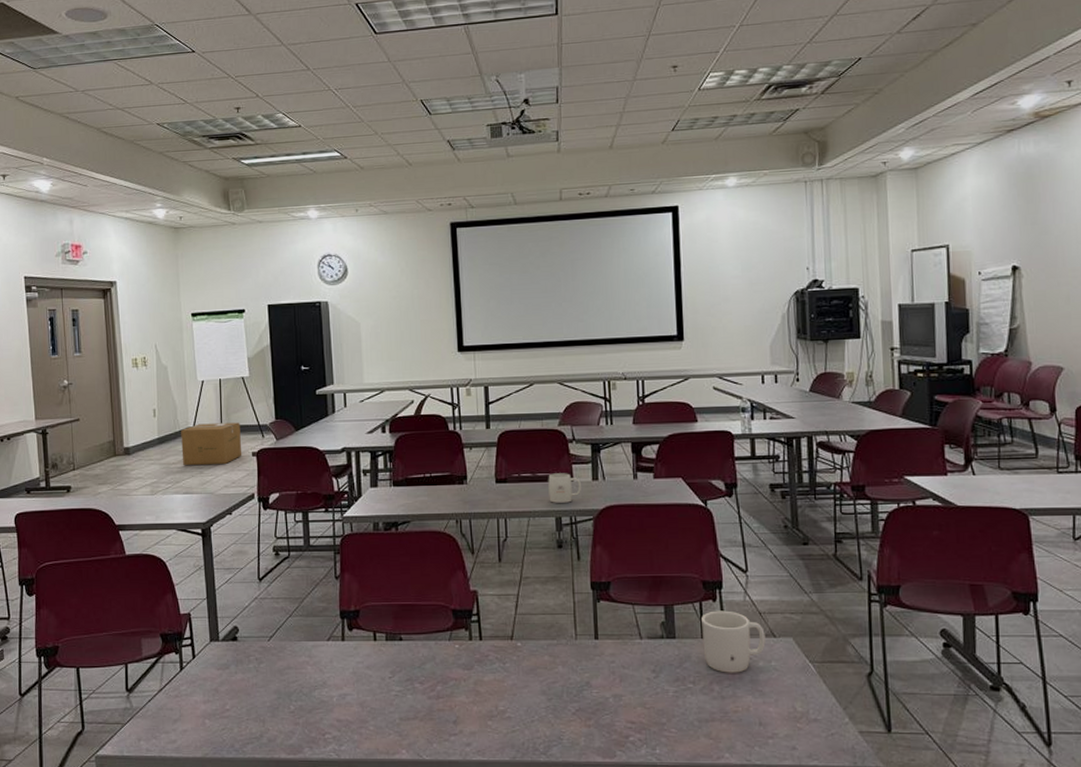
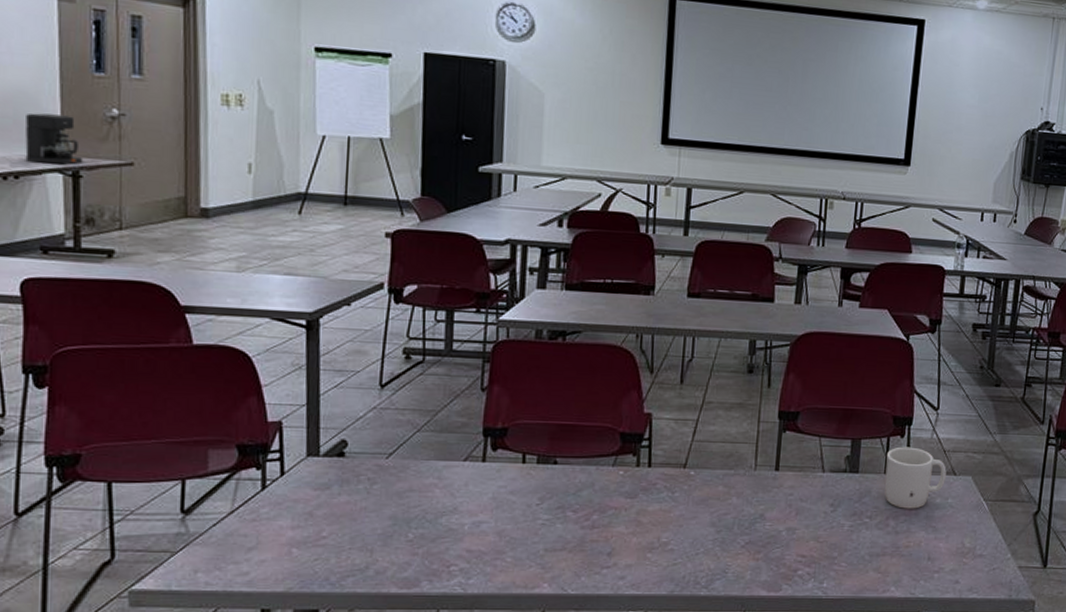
coffee maker: none [12,389,48,427] -> present [25,113,84,165]
box: present [181,422,242,466] -> none [285,189,372,244]
mug: present [548,473,582,503] -> none [745,292,783,326]

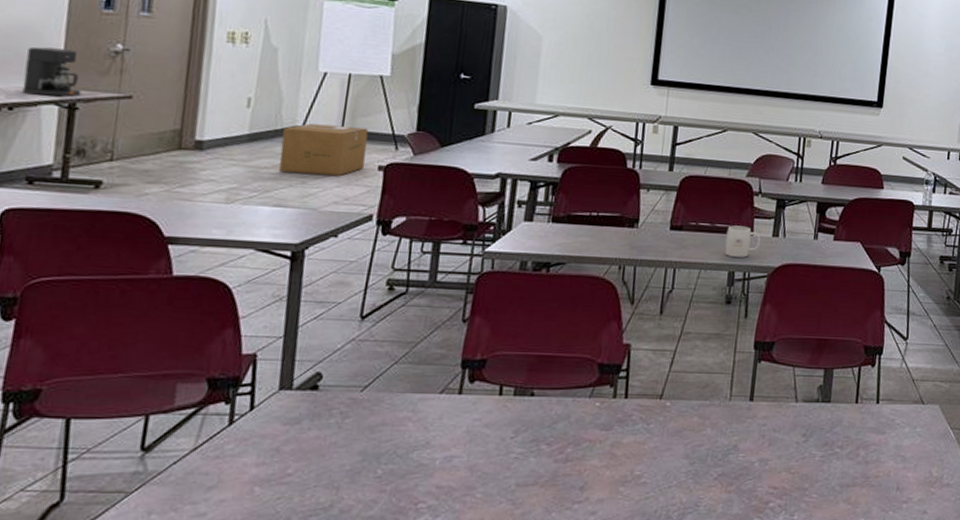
box: none [285,189,372,244] -> present [279,123,368,177]
mug: none [745,292,783,326] -> present [724,225,761,258]
mug: present [884,446,947,509] -> none [855,376,915,438]

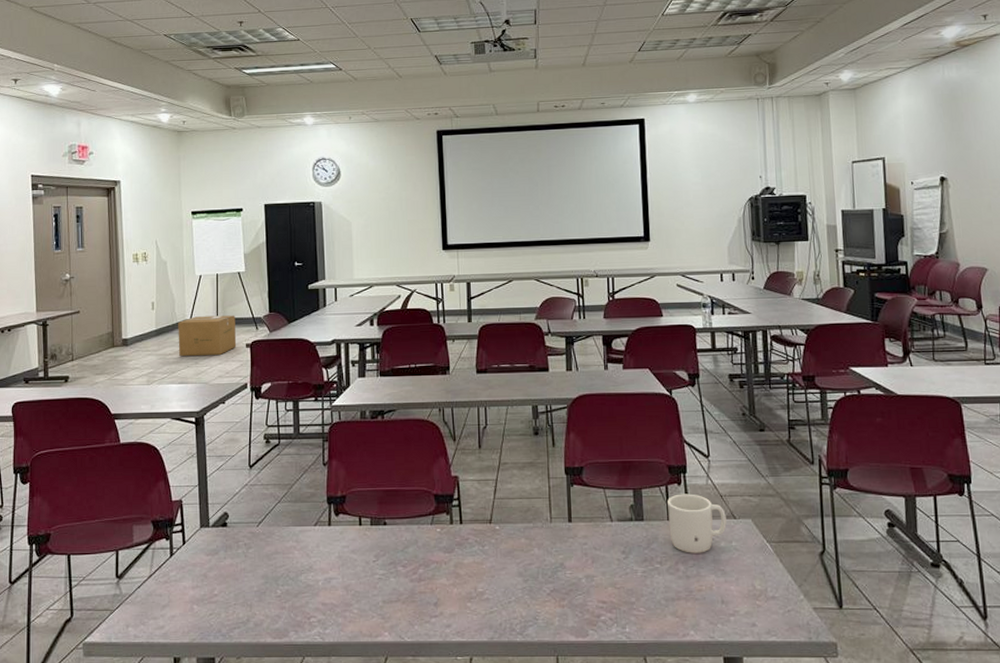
coffee maker: present [21,46,82,97] -> none [14,283,49,318]
mug: present [724,225,761,258] -> none [525,364,557,392]
mug: none [855,376,915,438] -> present [667,493,727,553]

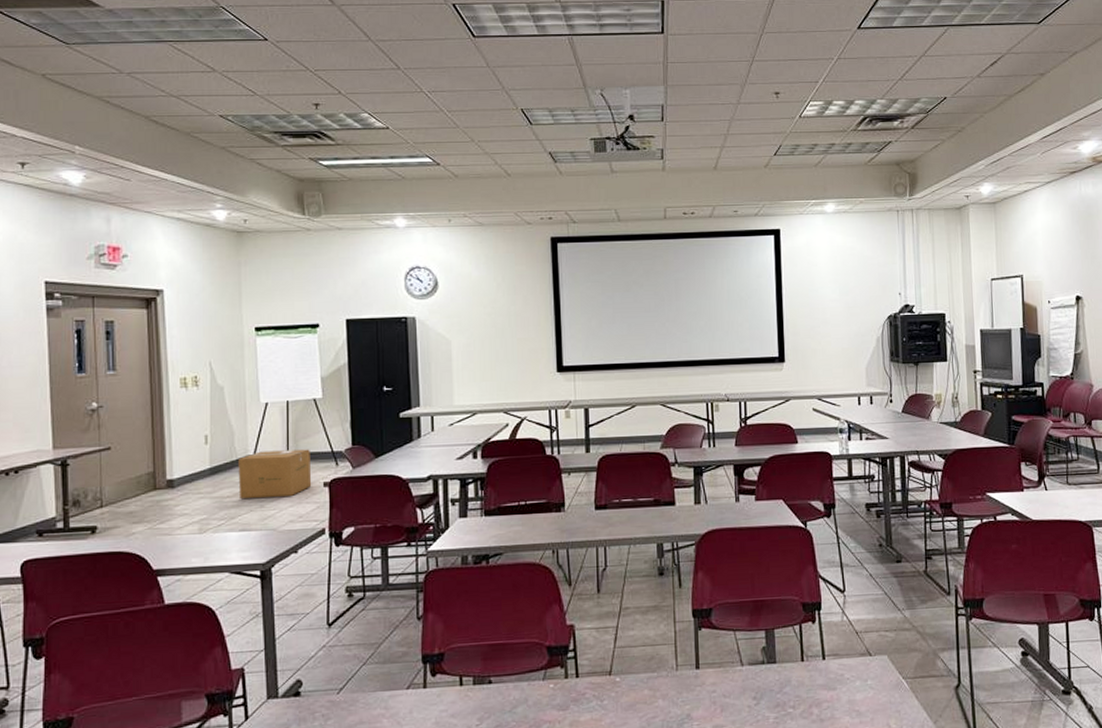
mug: present [667,493,727,553] -> none [801,631,862,695]

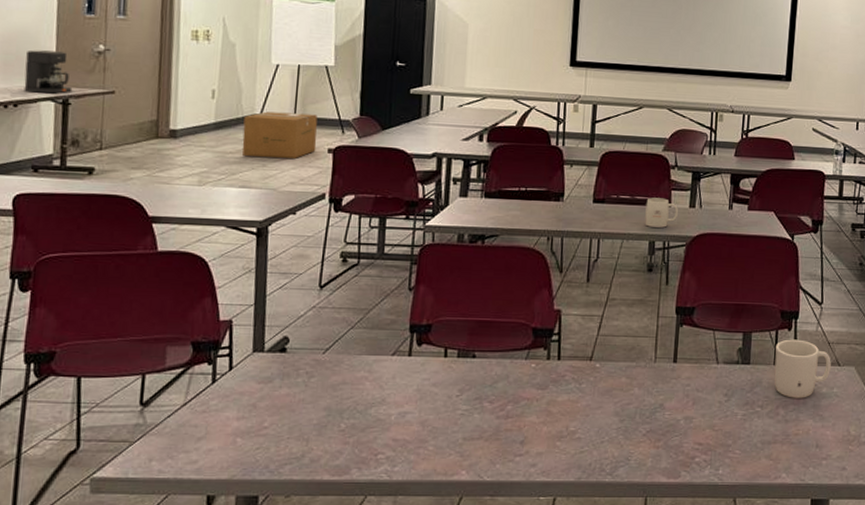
coffee maker: none [23,413,70,458] -> present [23,50,73,94]
mug: none [649,497,684,529] -> present [645,197,679,228]
mug: none [801,631,862,695] -> present [774,339,831,398]

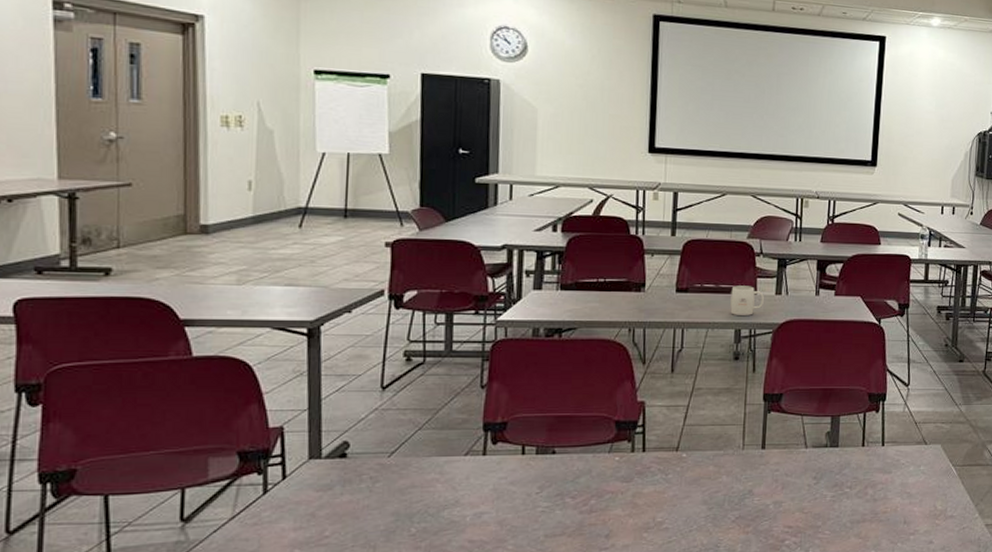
coffee maker: present [23,50,73,94] -> none [19,138,80,187]
box: present [242,111,318,160] -> none [286,203,372,255]
mug: present [774,339,831,398] -> none [862,421,918,478]

